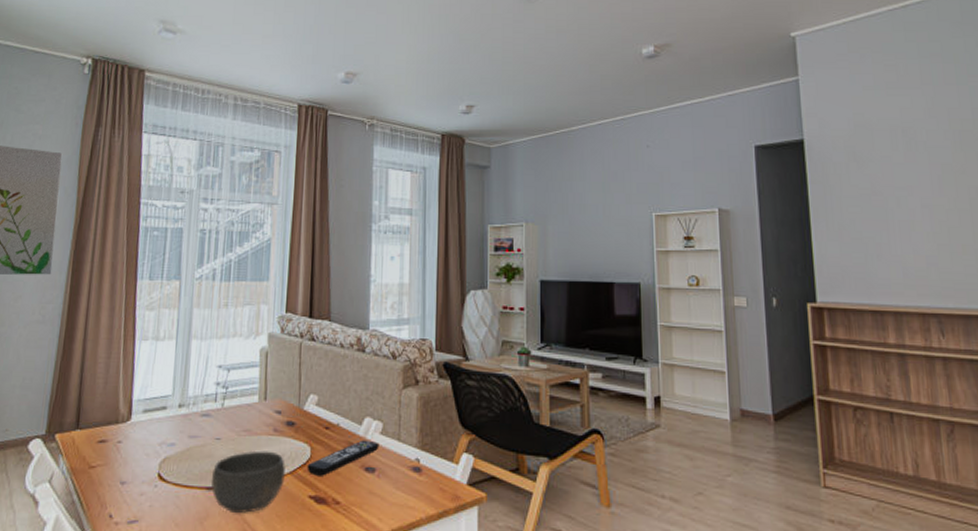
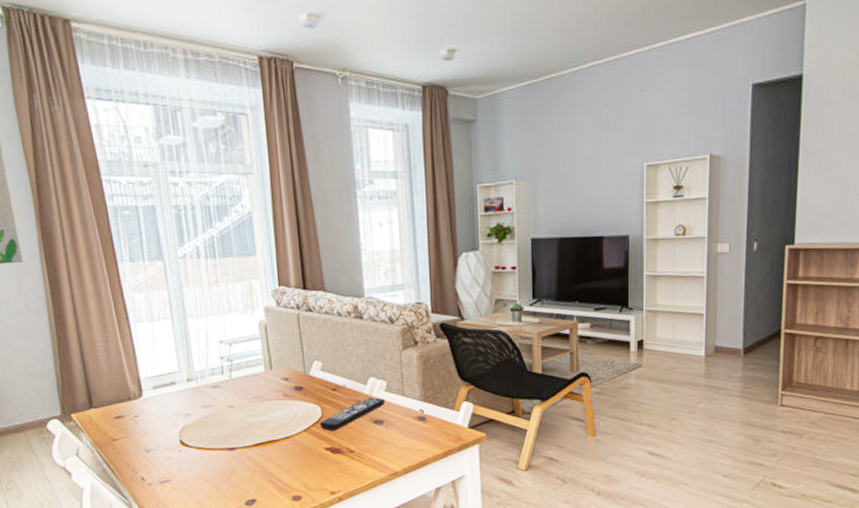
bowl: present [211,450,285,513] -> none [231,413,300,467]

